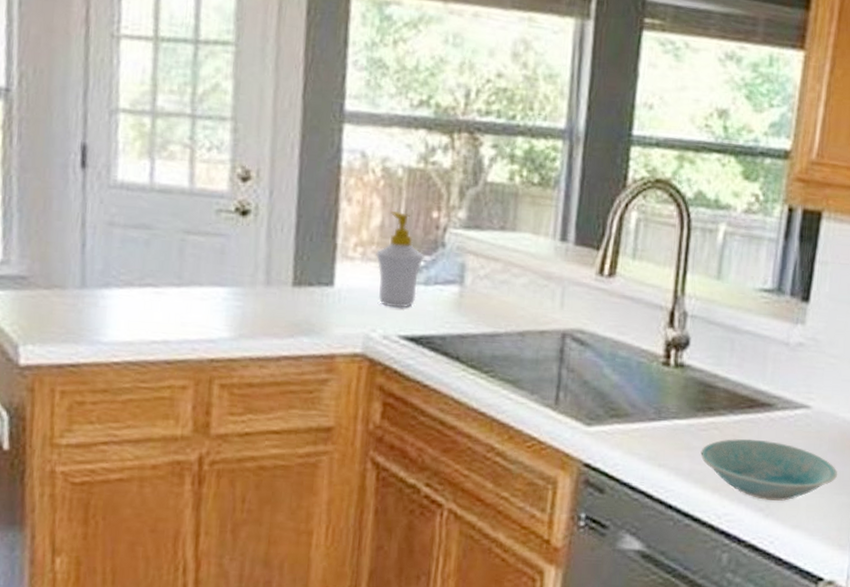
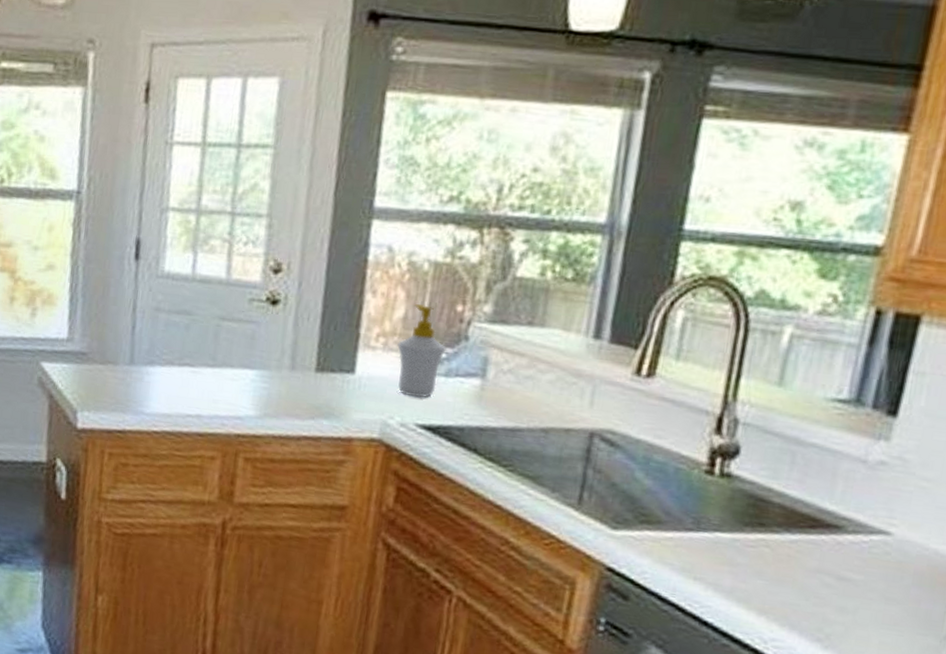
bowl: present [700,438,838,501] -> none [746,559,924,634]

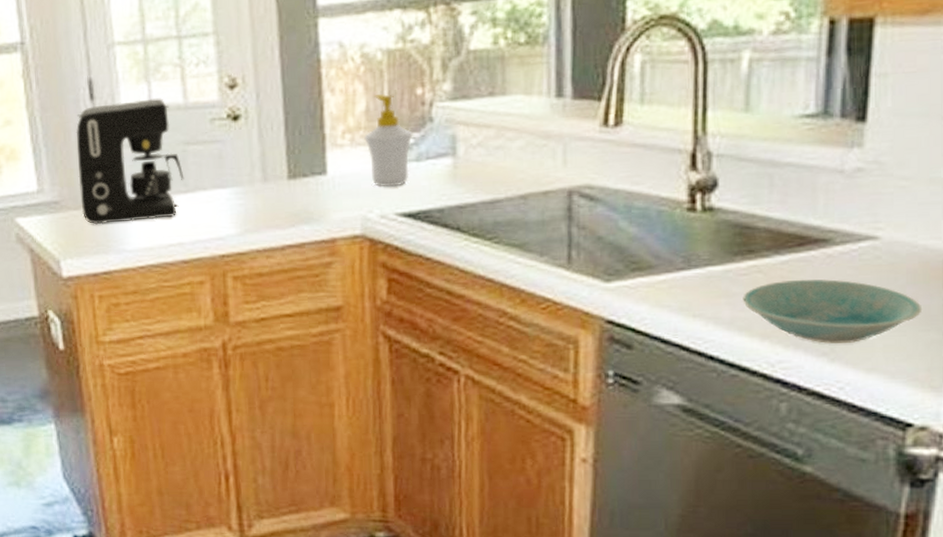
coffee maker: none [108,266,214,389] -> present [76,98,184,225]
bowl: none [746,559,924,634] -> present [743,279,923,344]

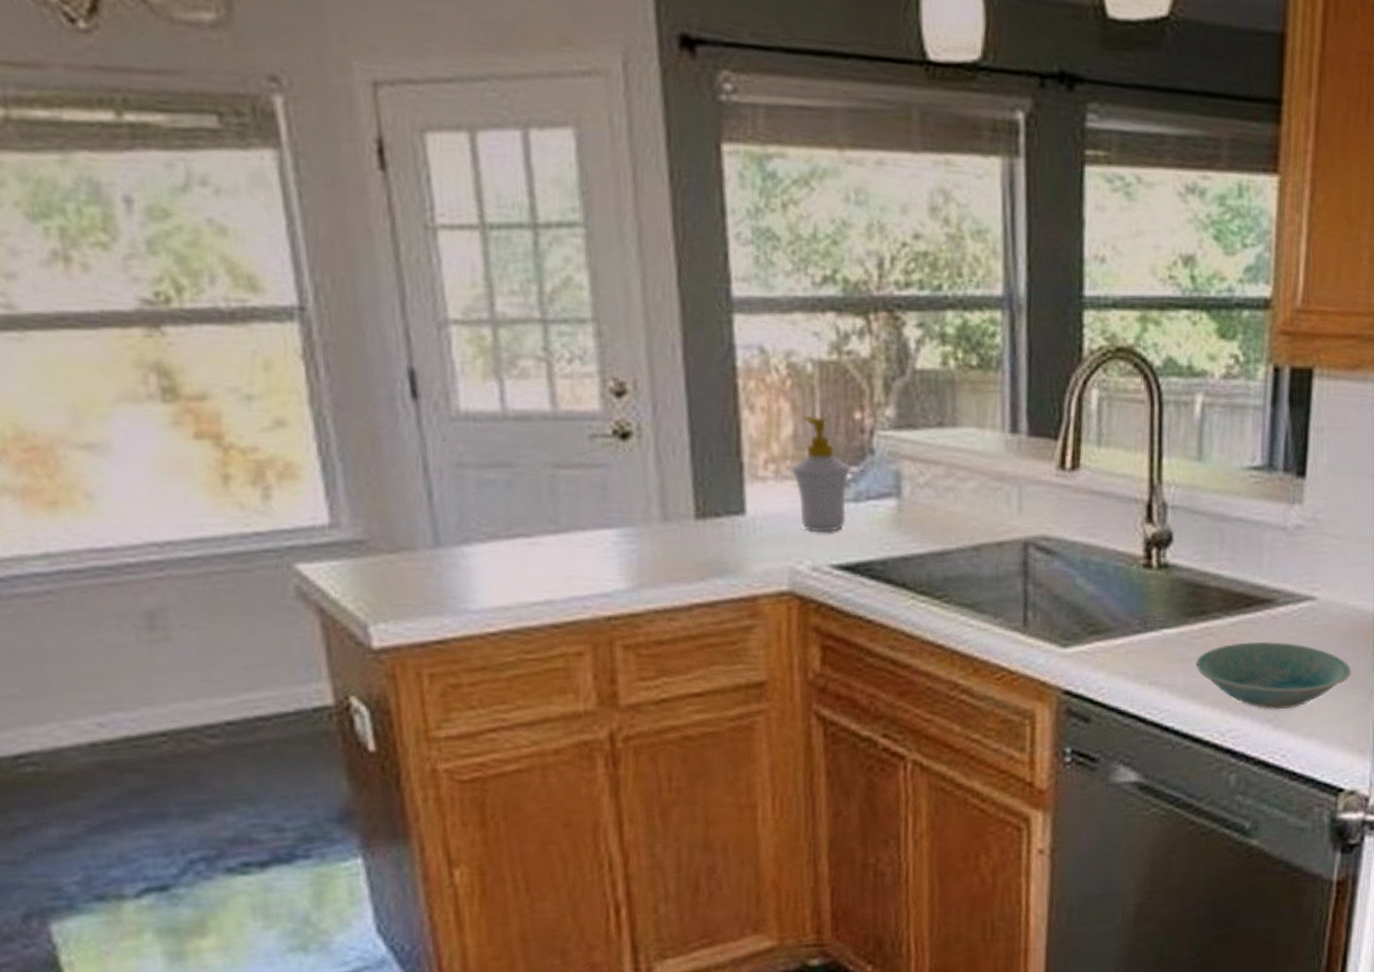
coffee maker: present [76,98,184,225] -> none [390,402,554,575]

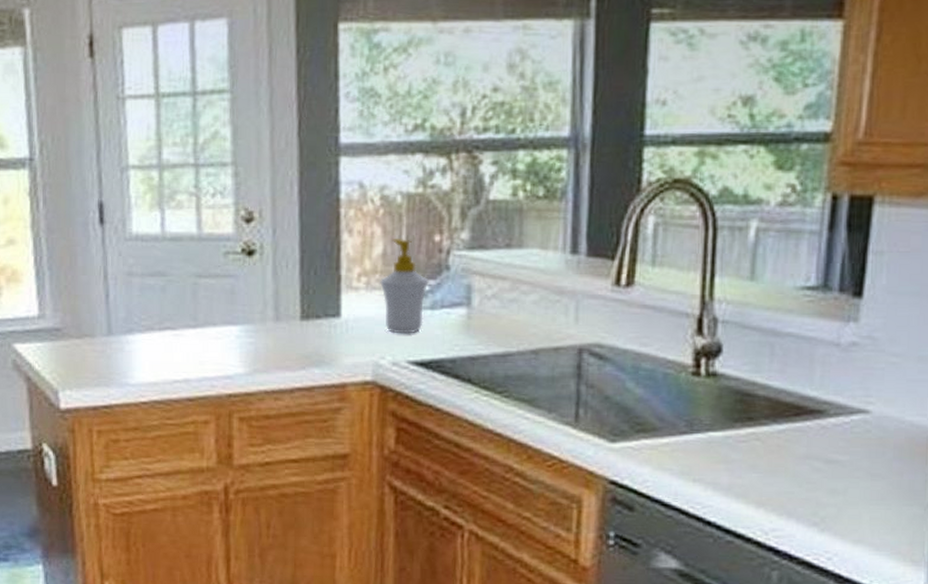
bowl: present [1196,641,1352,710] -> none [741,449,907,514]

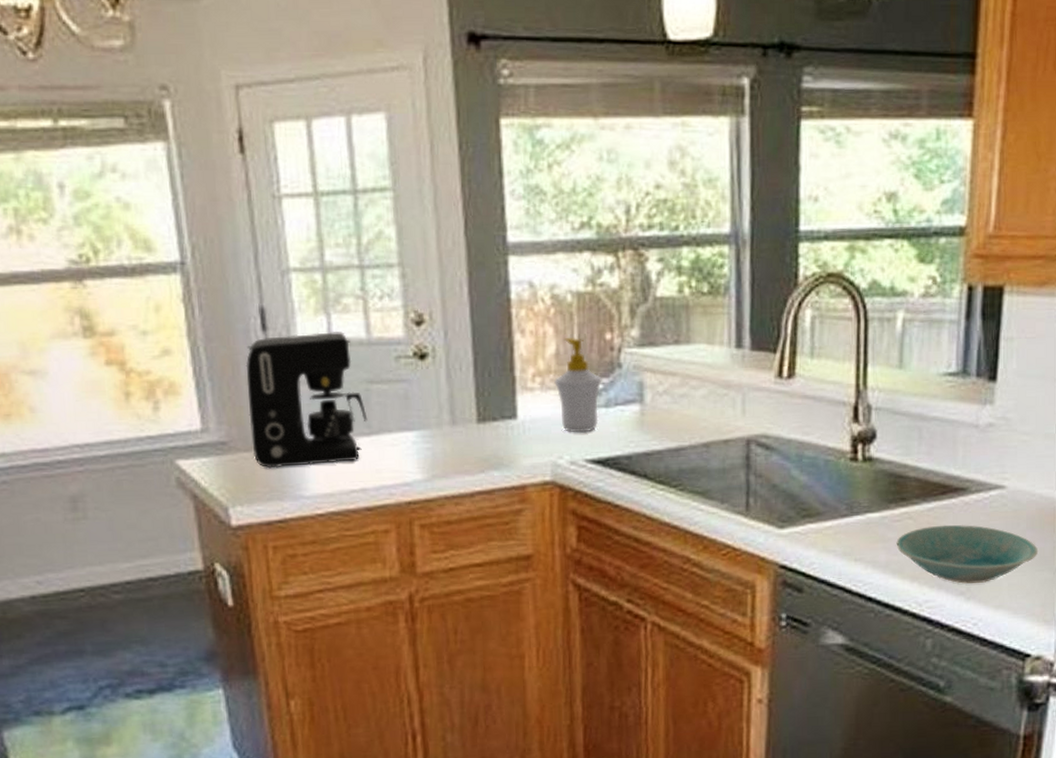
coffee maker: none [83,227,194,356] -> present [246,332,368,469]
bowl: none [741,449,907,514] -> present [896,524,1039,584]

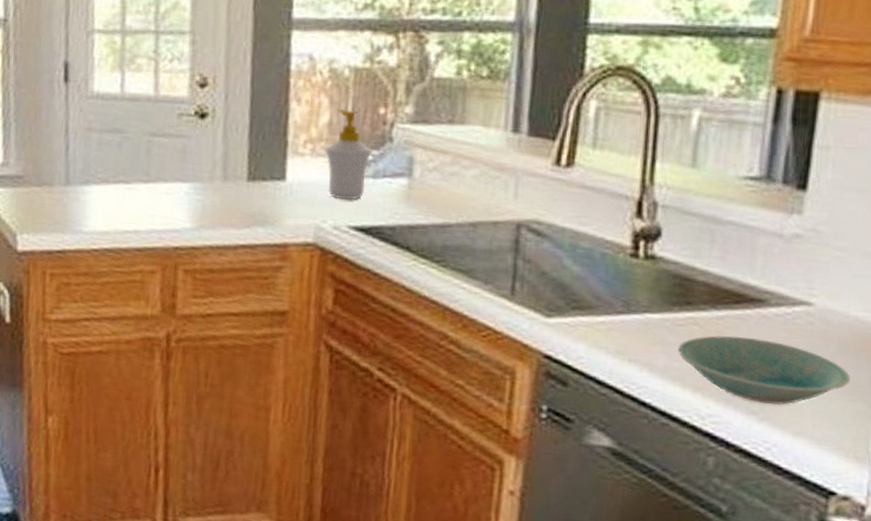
coffee maker: present [246,332,368,469] -> none [44,87,147,205]

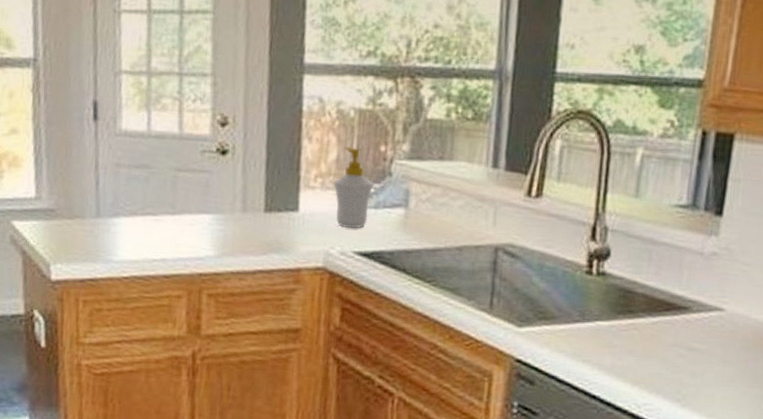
bowl: present [678,335,851,405] -> none [621,338,751,393]

